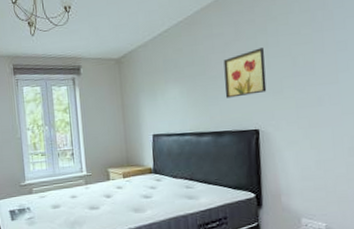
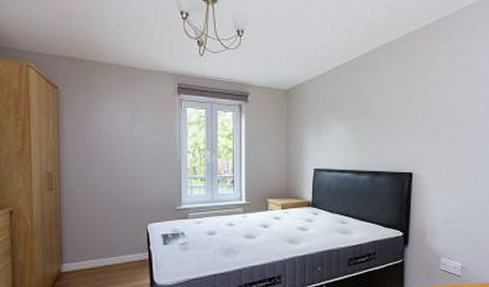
wall art: present [223,48,267,98] -> none [385,96,424,140]

